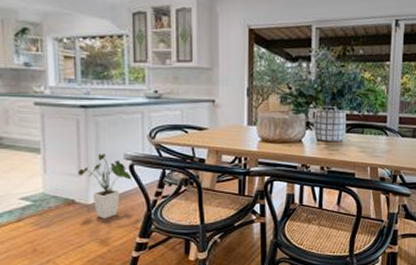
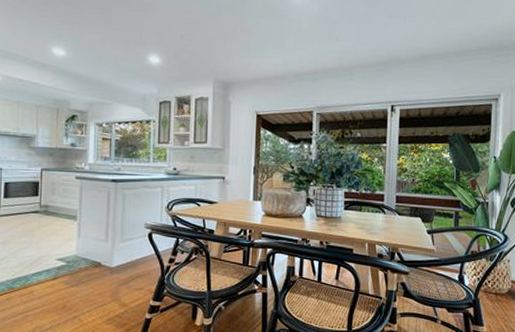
house plant: present [78,154,132,219] -> none [106,222,150,281]

